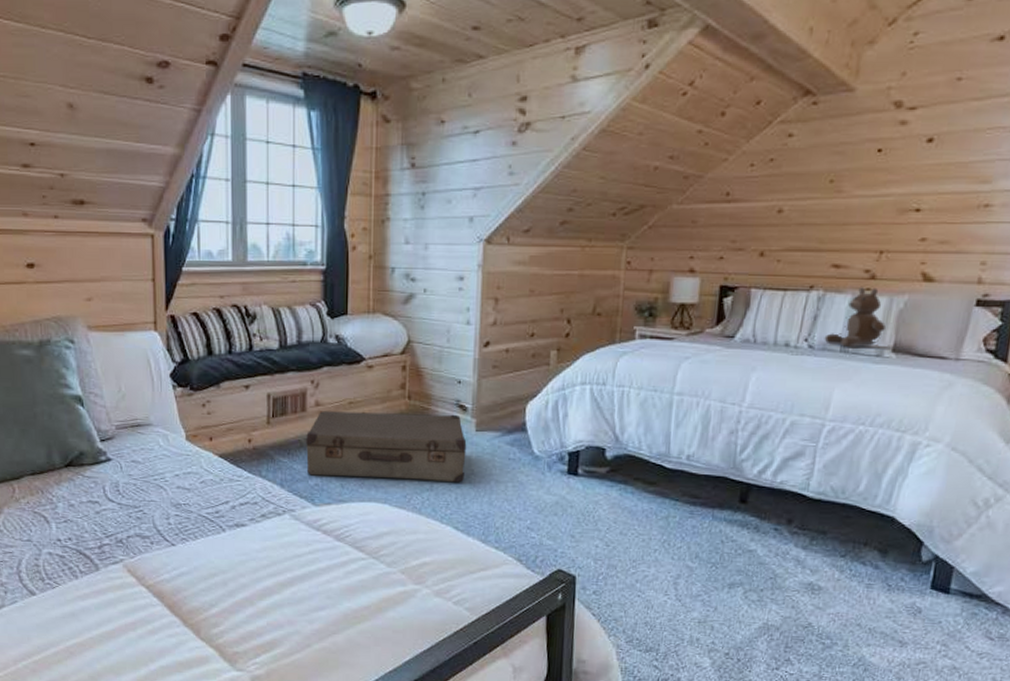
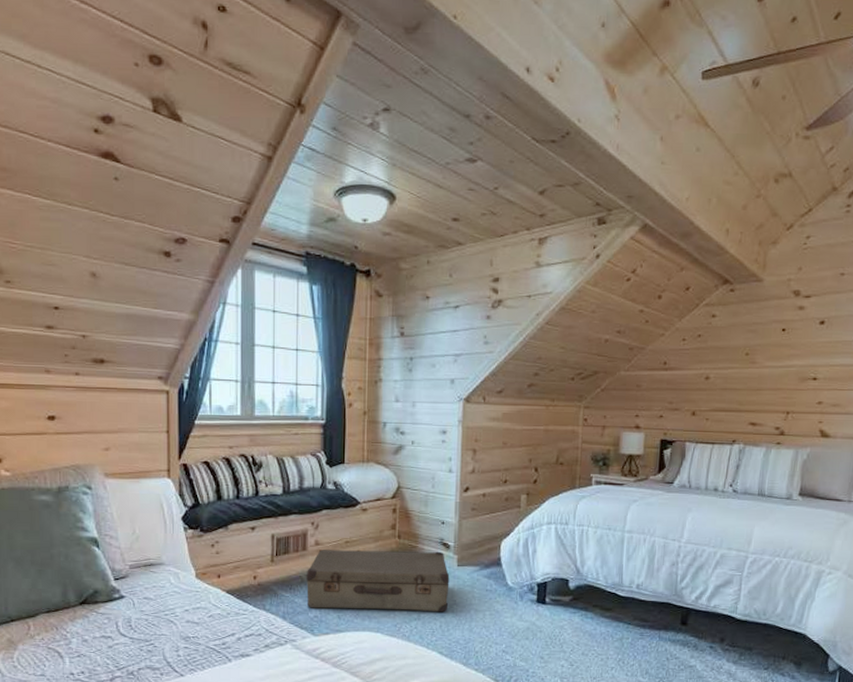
bear: present [824,287,886,348] -> none [745,442,793,492]

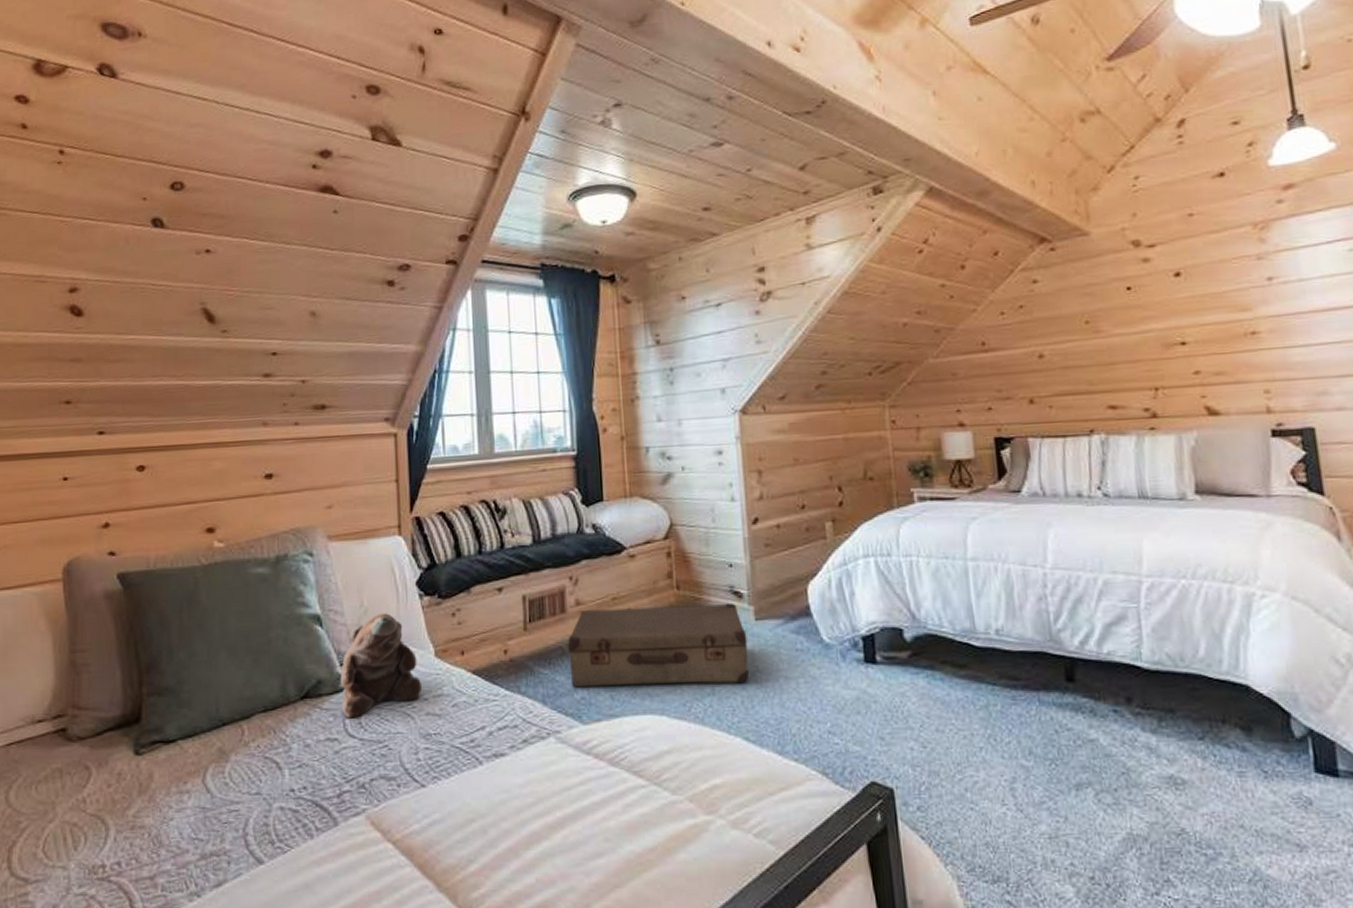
stuffed animal: none [114,540,184,622] -> present [340,613,423,719]

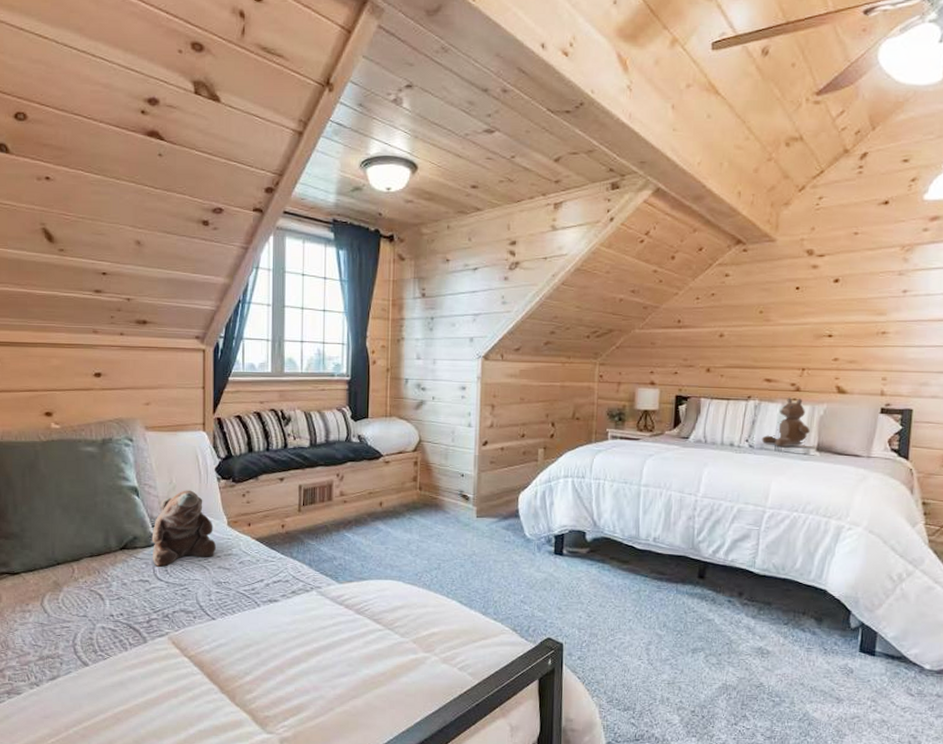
suitcase: present [568,602,749,688] -> none [332,500,469,563]
bear: none [1118,426,1182,494] -> present [761,398,810,448]

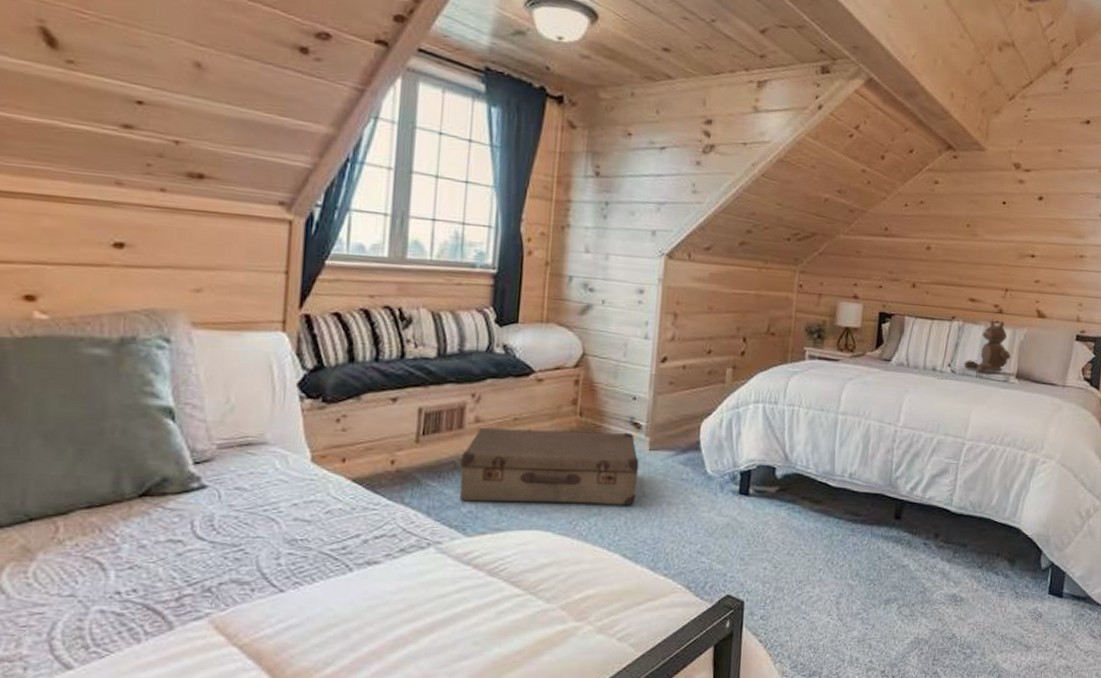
stuffed animal: present [151,490,217,567] -> none [189,412,293,520]
suitcase: none [332,500,469,563] -> present [460,428,639,506]

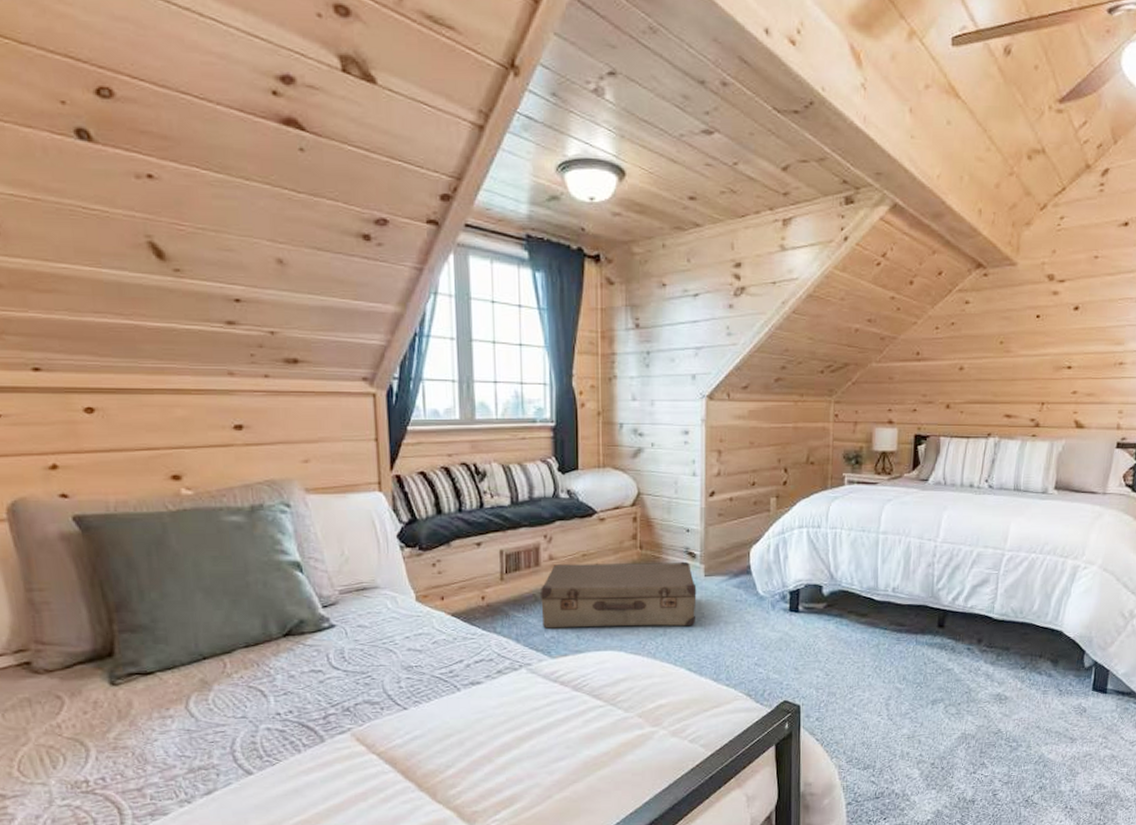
bear: present [963,320,1011,374] -> none [1001,434,1049,487]

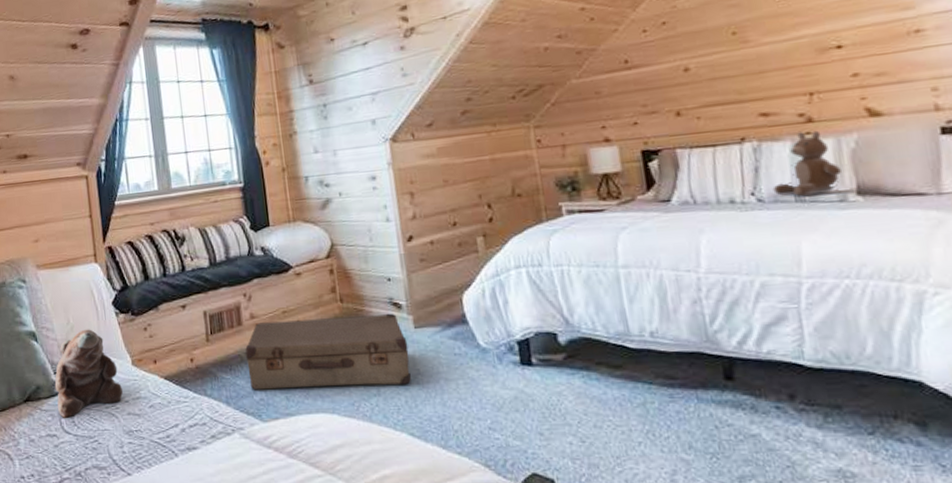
stuffed animal: none [322,562,404,653] -> present [54,329,124,418]
bear: none [1001,434,1049,487] -> present [772,130,841,197]

